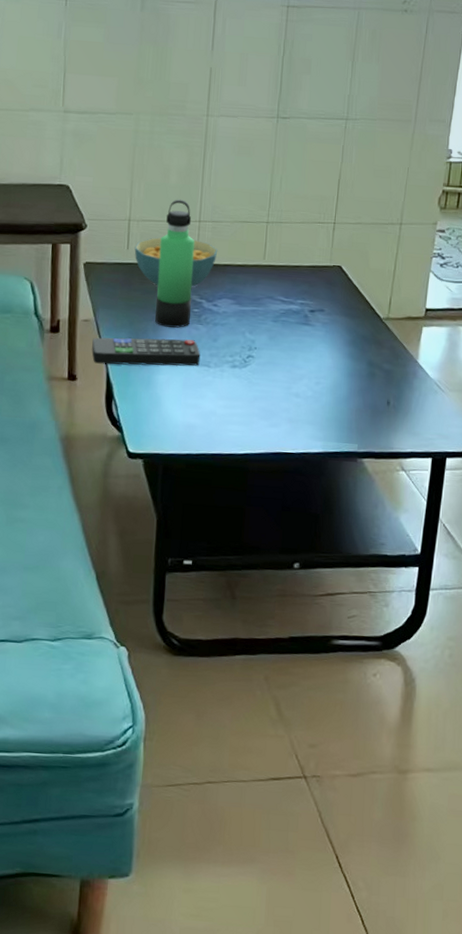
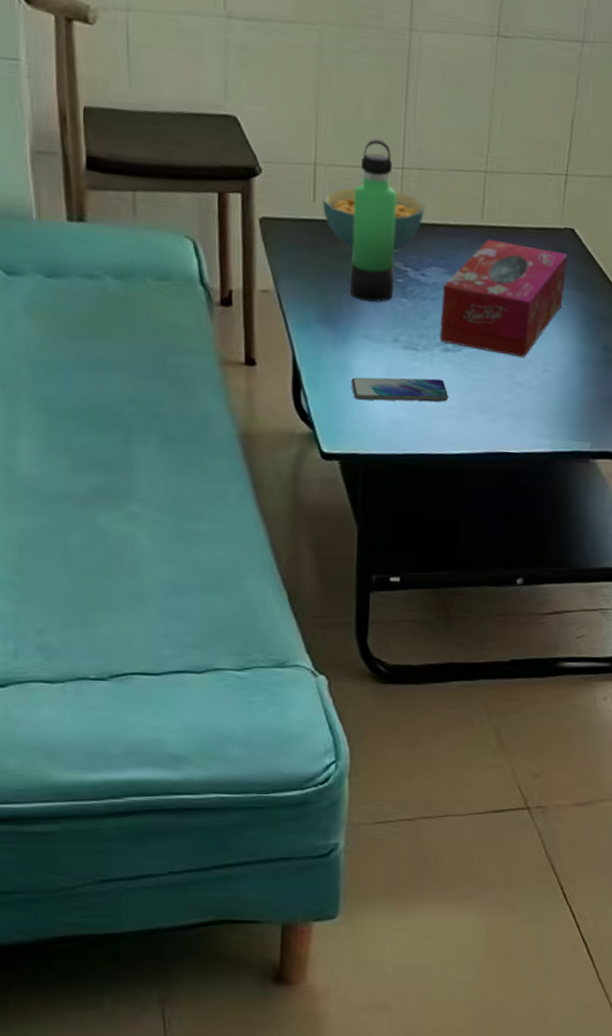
remote control: present [91,337,201,366] -> none [273,312,406,349]
smartphone: none [154,389,236,410] -> present [351,377,449,402]
tissue box: none [228,275,336,373] -> present [439,239,567,358]

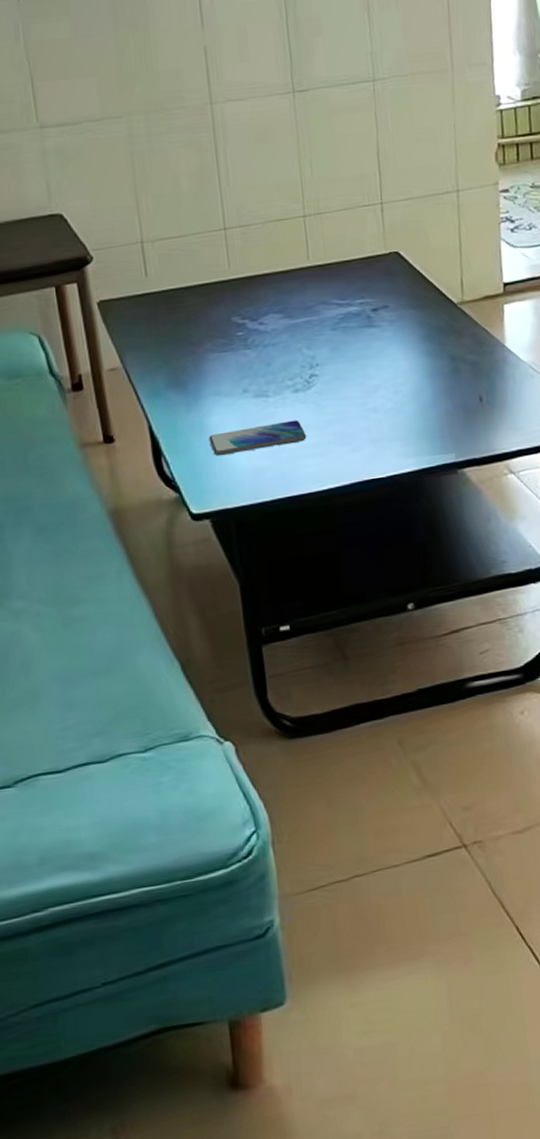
cereal bowl: present [322,187,426,252] -> none [154,251,253,313]
thermos bottle: present [350,138,397,302] -> none [183,207,235,360]
tissue box: present [439,239,567,358] -> none [282,276,401,385]

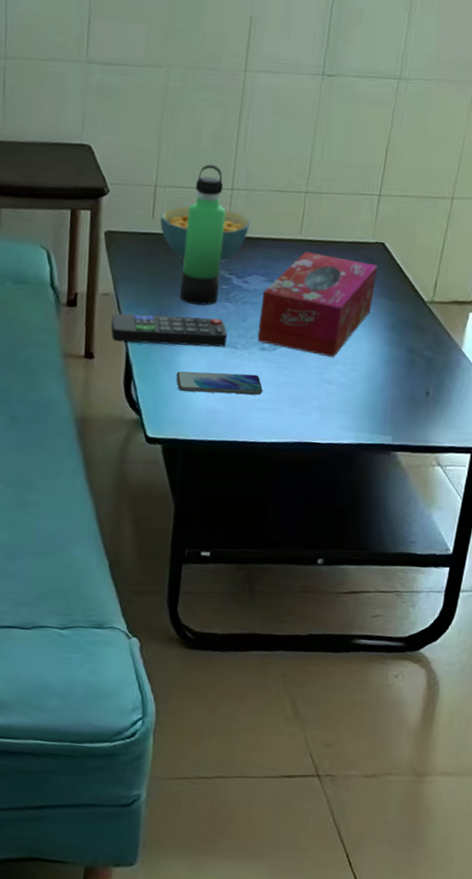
remote control: none [125,369,256,418] -> present [111,313,228,347]
cereal bowl: none [154,251,253,313] -> present [160,205,251,261]
thermos bottle: none [183,207,235,360] -> present [180,164,226,306]
tissue box: none [282,276,401,385] -> present [257,251,378,358]

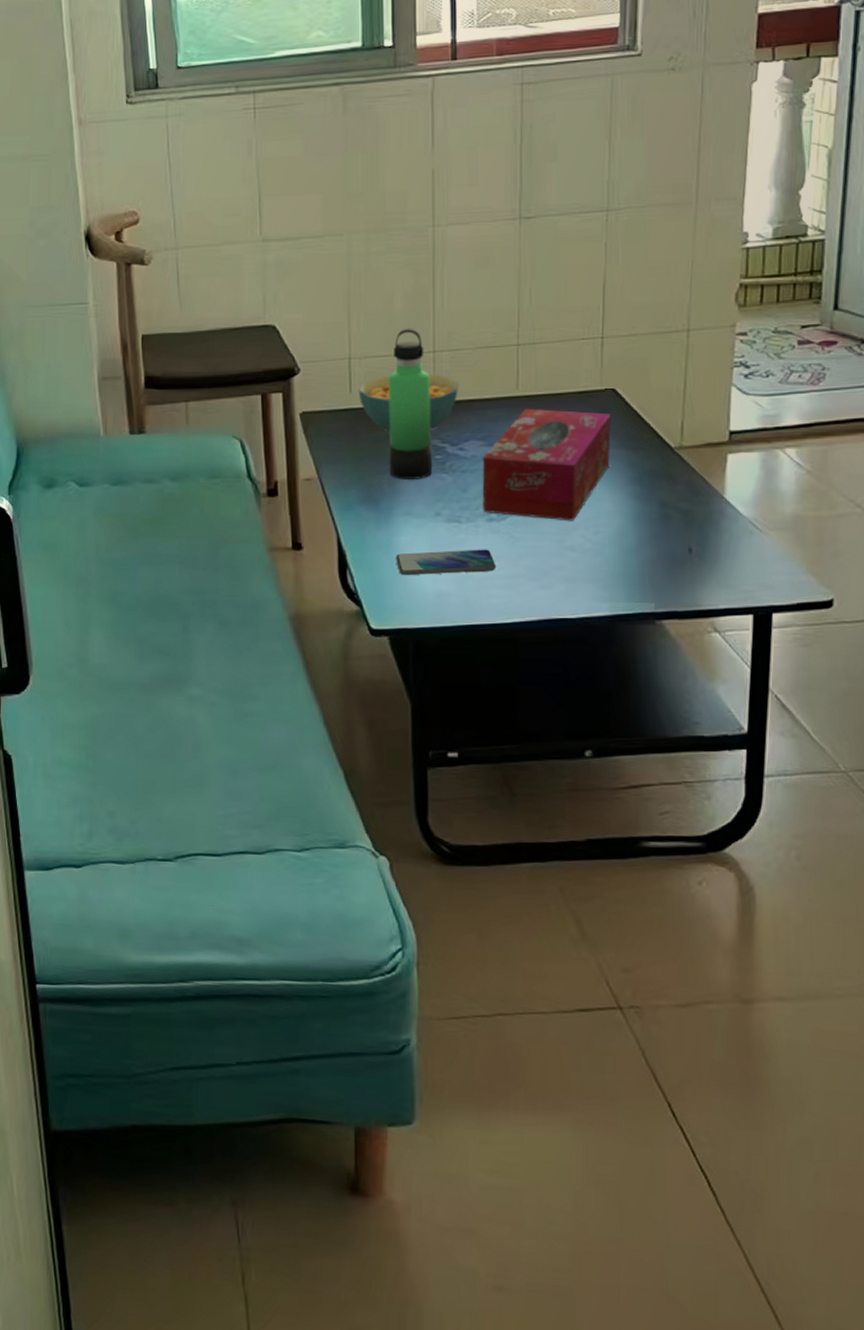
remote control: present [111,313,228,347] -> none [317,492,448,528]

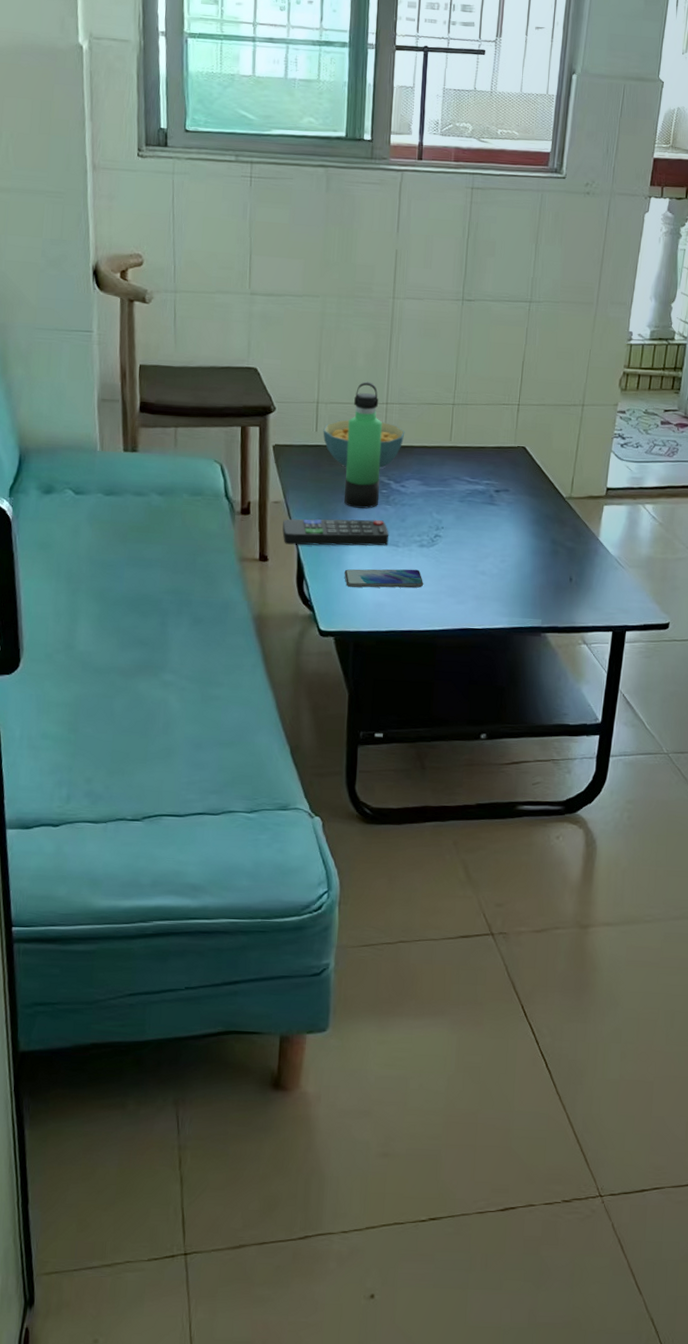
remote control: none [317,492,448,528] -> present [282,518,389,546]
tissue box: present [482,408,611,521] -> none [416,457,520,551]

